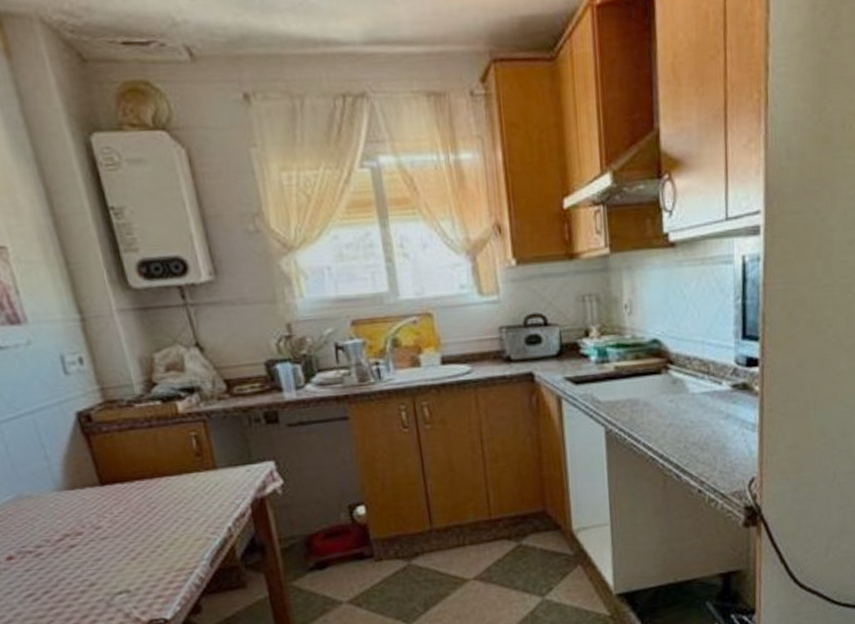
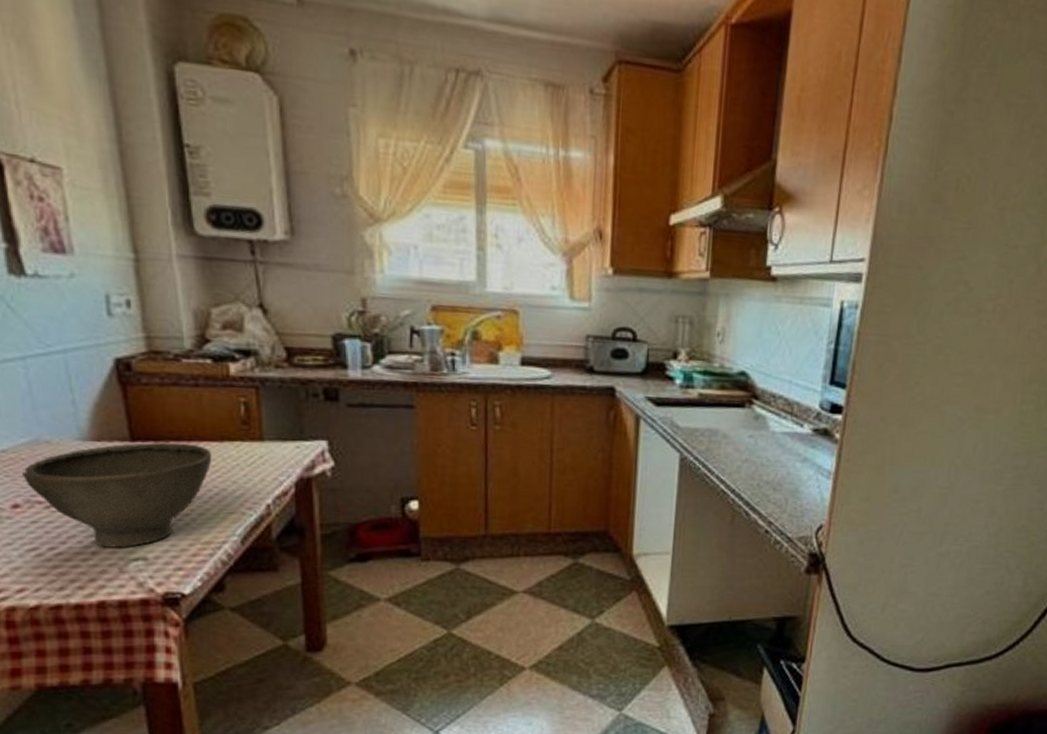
bowl: none [10,480,174,586] -> present [21,442,212,548]

